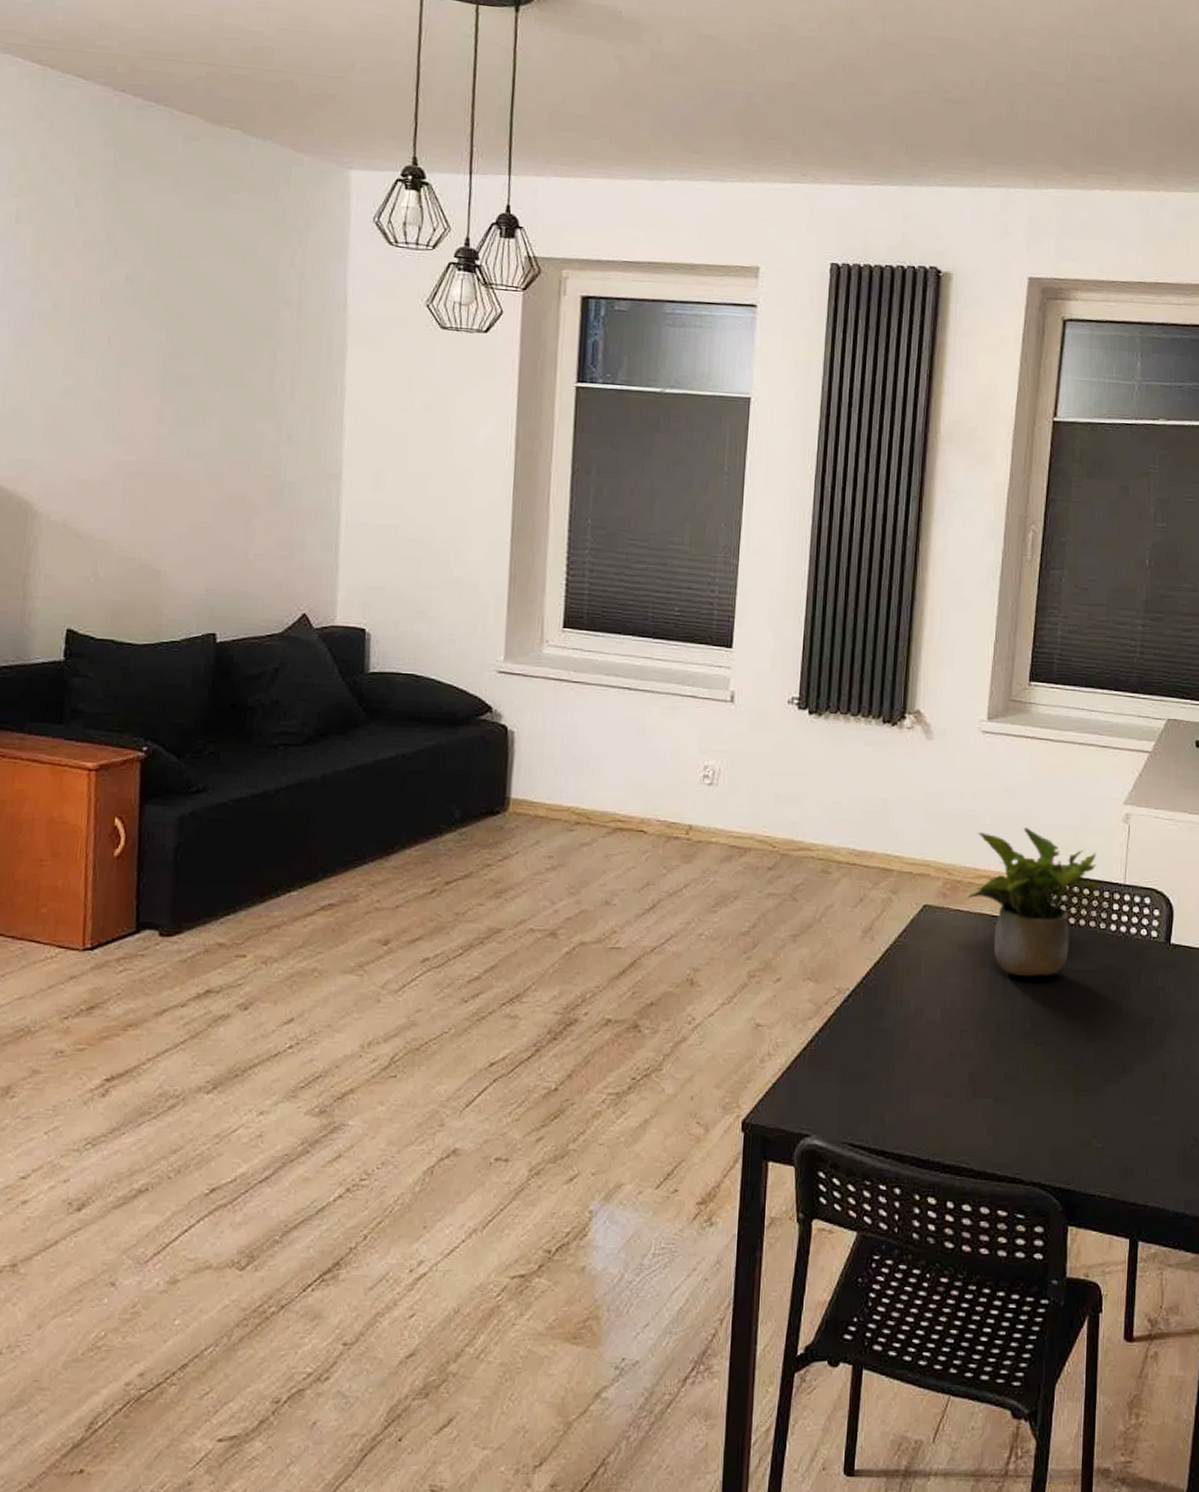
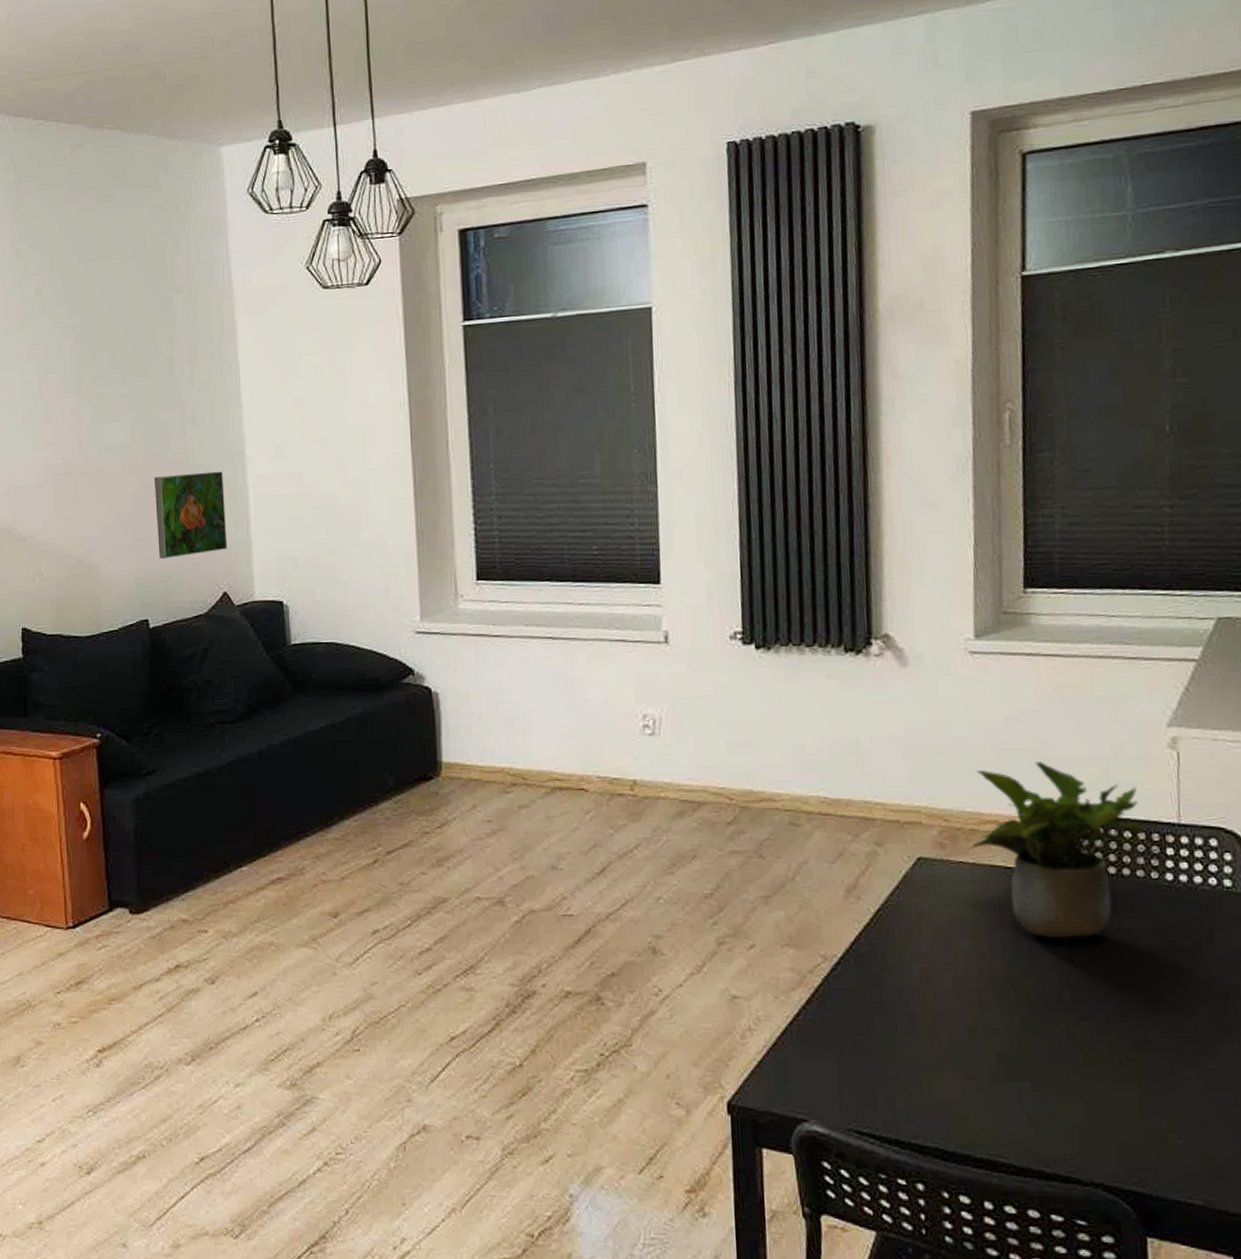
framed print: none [235,489,316,574] -> present [153,471,228,560]

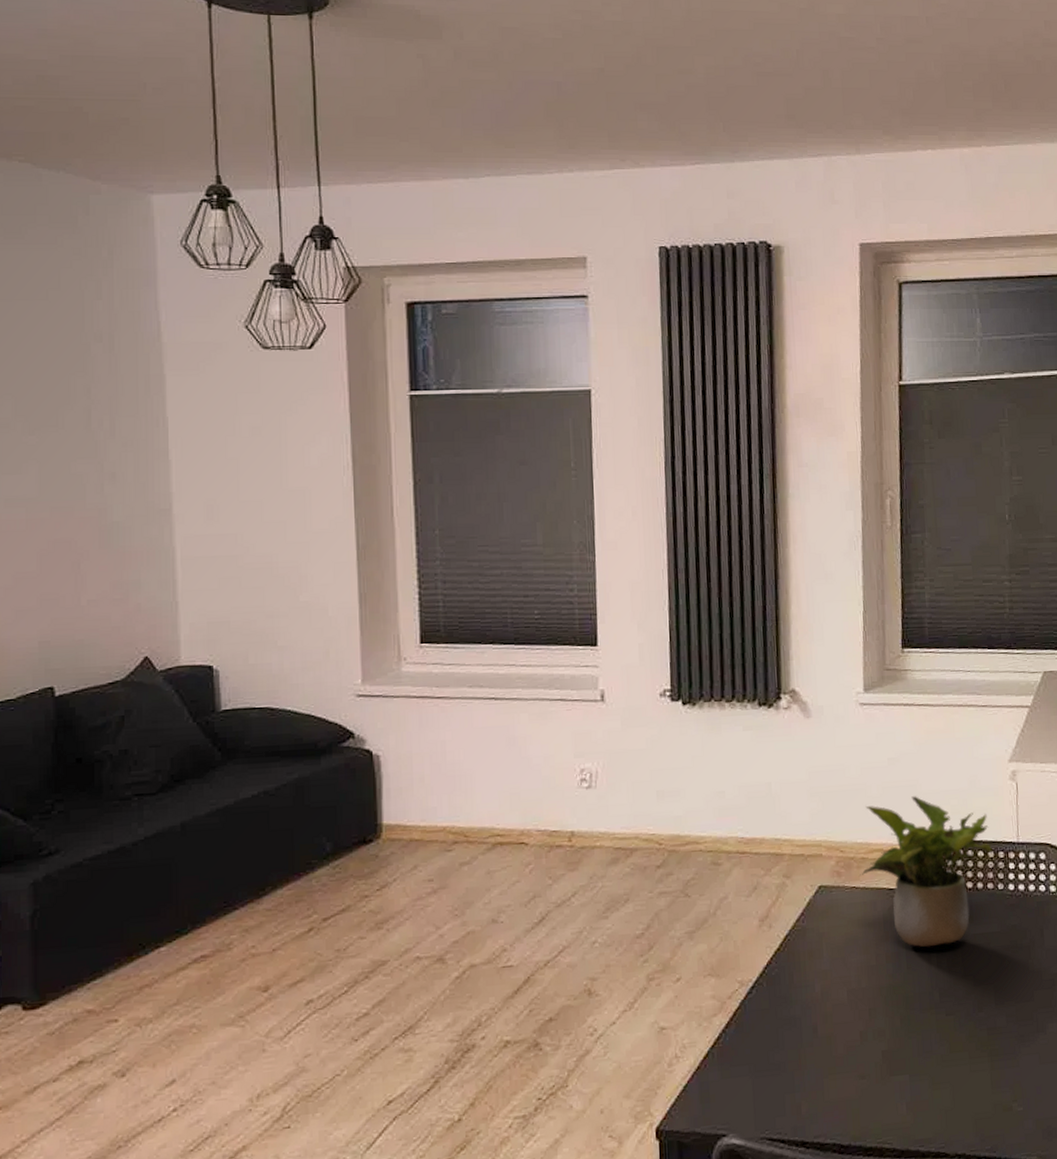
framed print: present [153,471,228,560] -> none [64,530,150,622]

